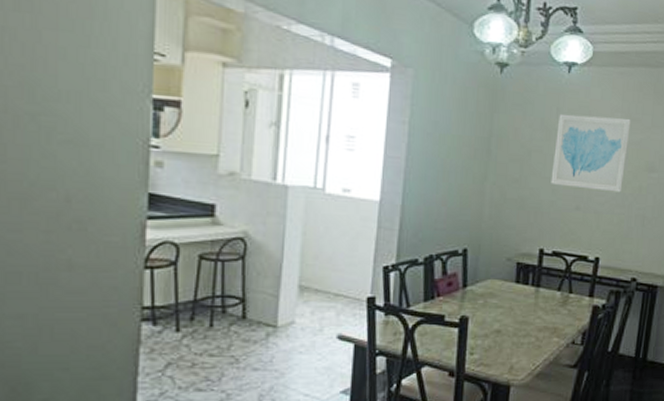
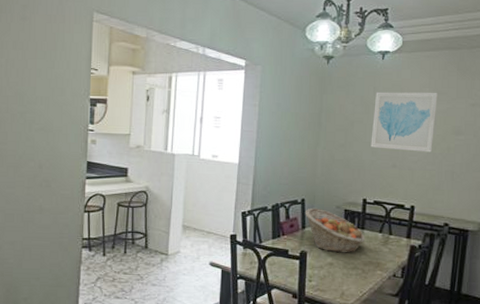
fruit basket: none [468,260,541,317] -> present [305,208,366,253]

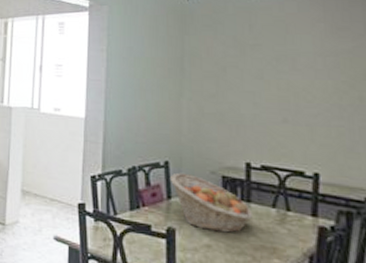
wall art: present [371,91,438,153] -> none [250,27,338,104]

